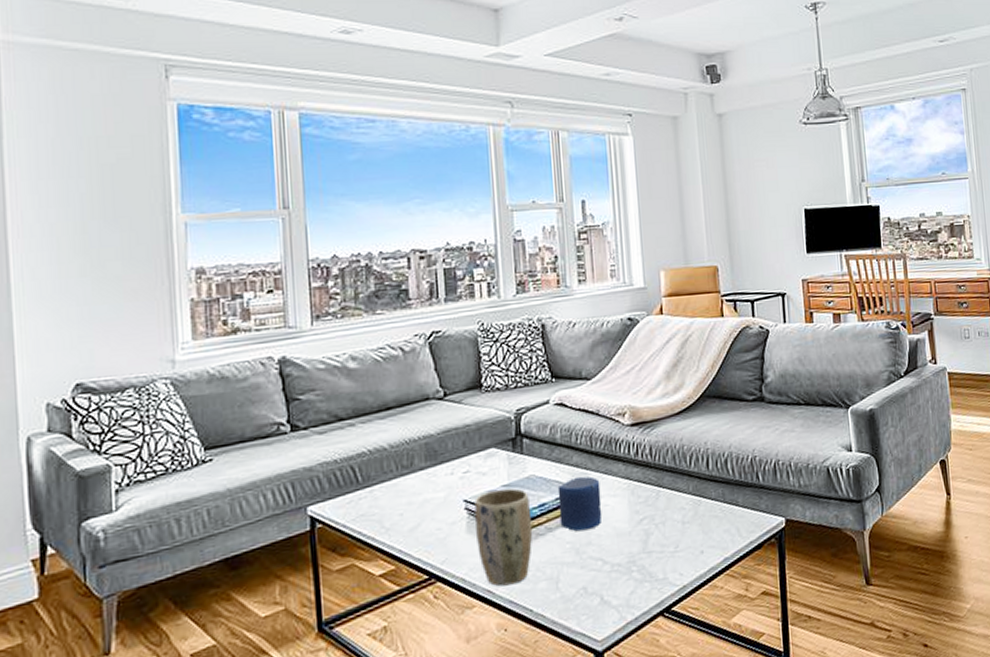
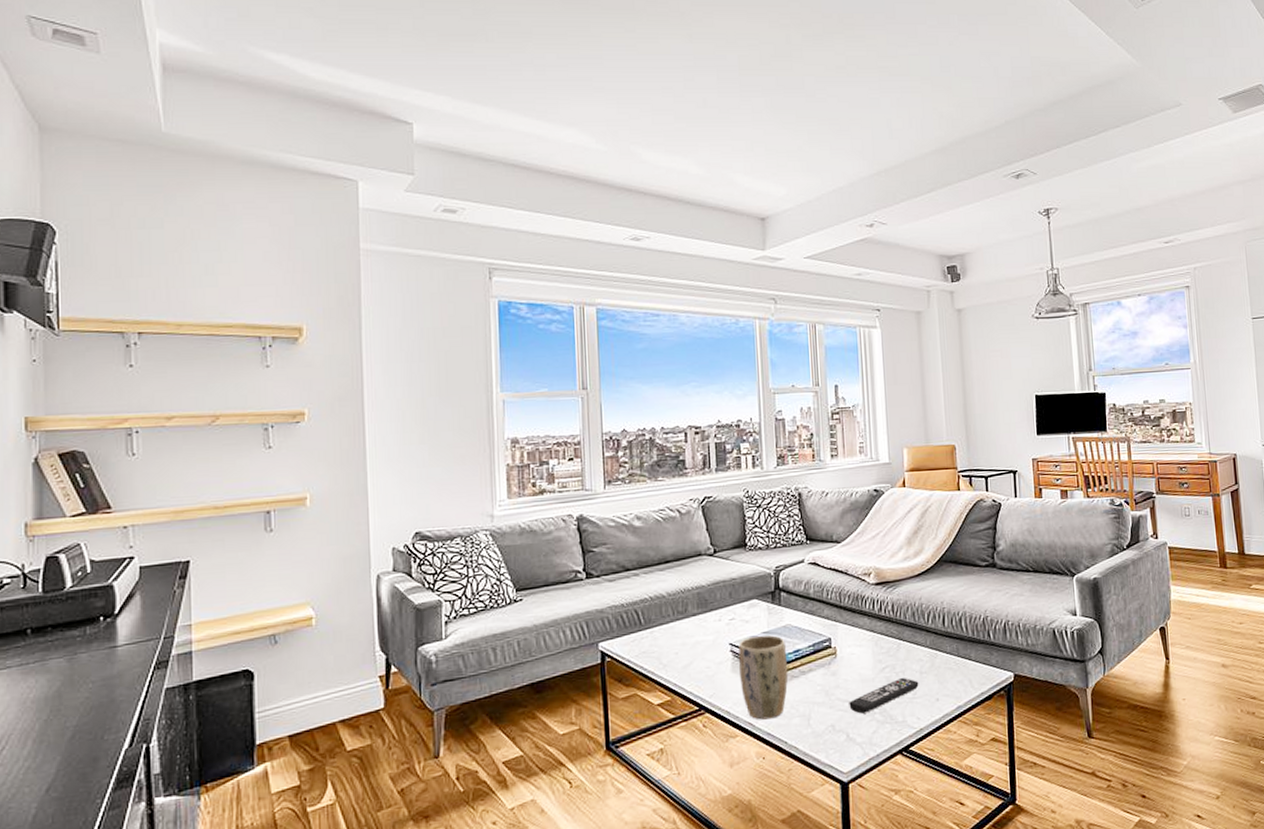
candle: present [557,476,602,531] -> none [810,627,849,676]
remote control: none [603,528,681,573] -> present [849,677,919,714]

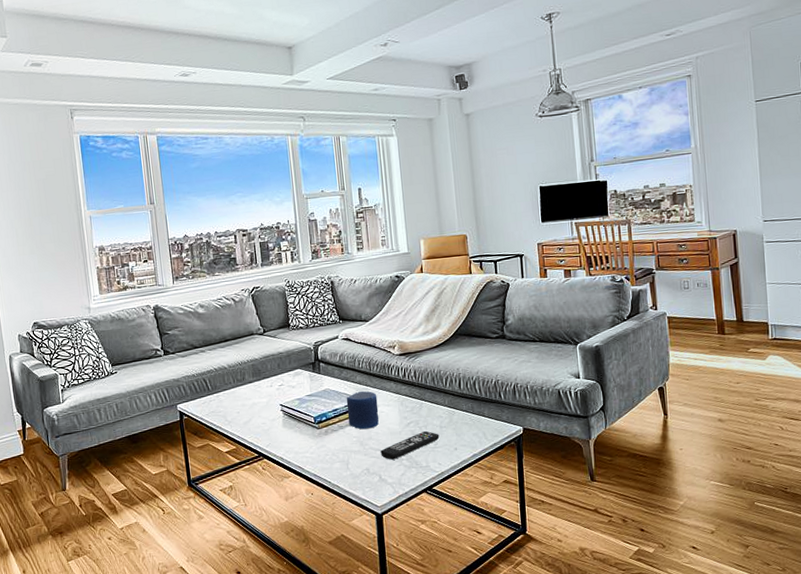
plant pot: present [738,635,788,720] -> none [287,397,329,464]
candle: none [810,627,849,676] -> present [346,391,379,430]

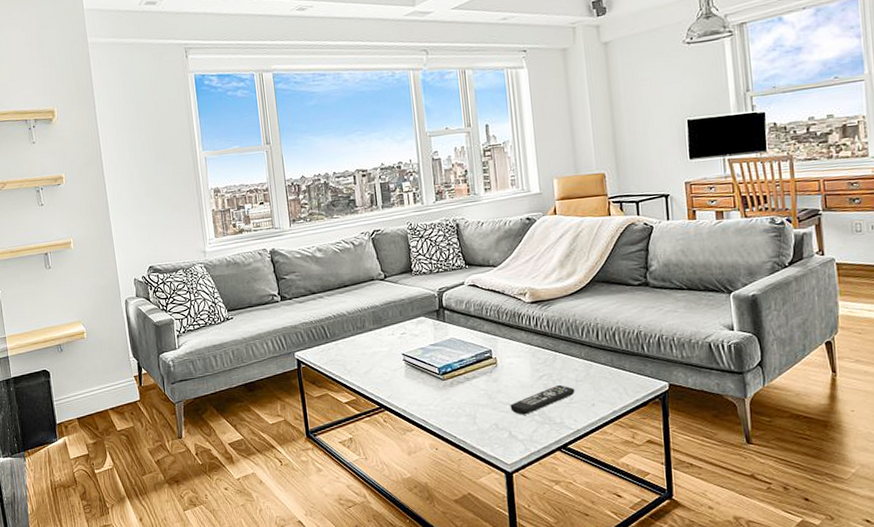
candle: present [346,391,379,430] -> none [473,340,509,382]

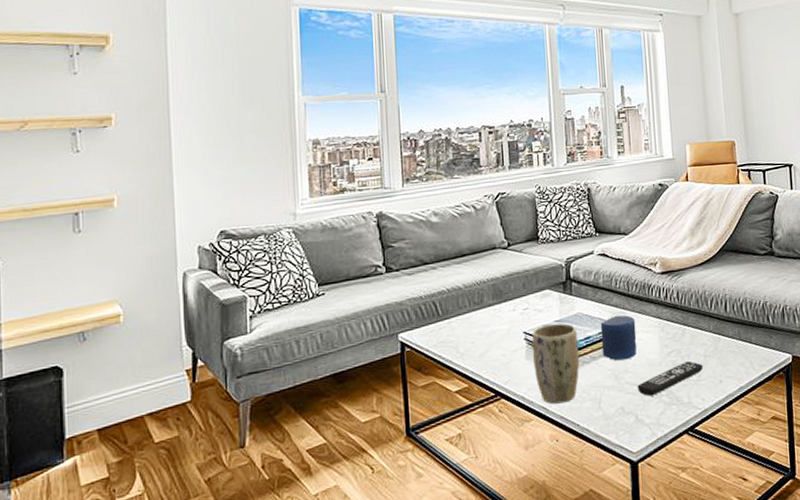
plant pot: none [410,347,455,418] -> present [532,323,580,404]
candle: none [473,340,509,382] -> present [600,315,637,361]

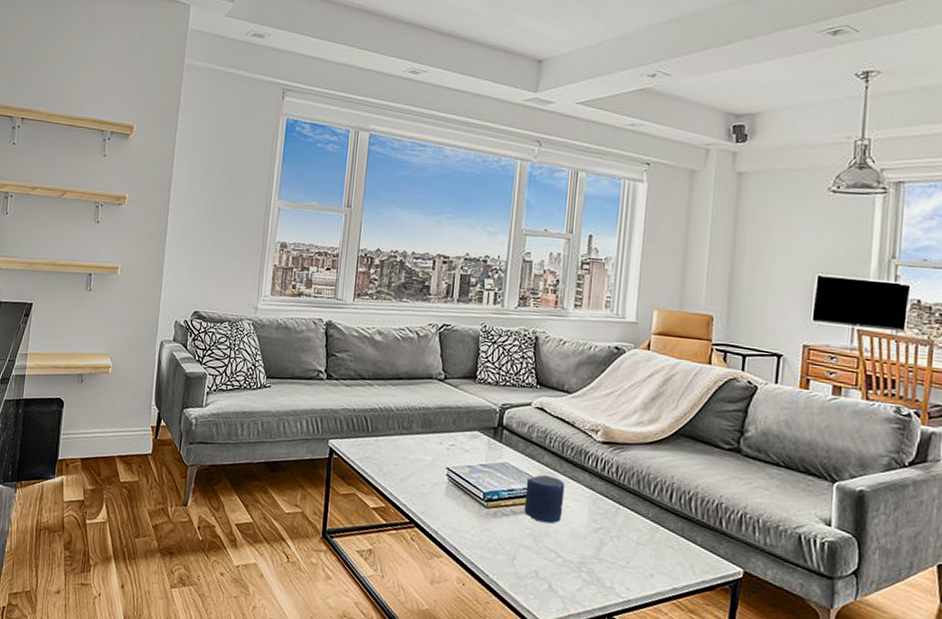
plant pot: present [532,323,580,404] -> none [451,466,501,549]
remote control: present [637,360,703,396] -> none [556,542,634,569]

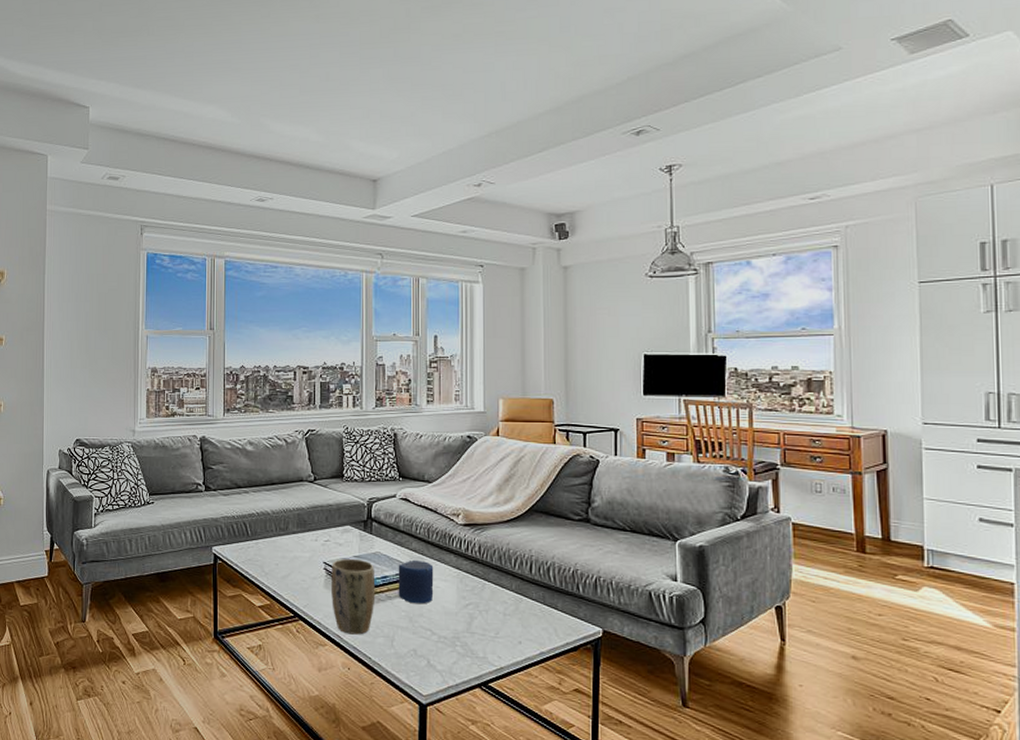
plant pot: none [451,466,501,549] -> present [332,558,376,635]

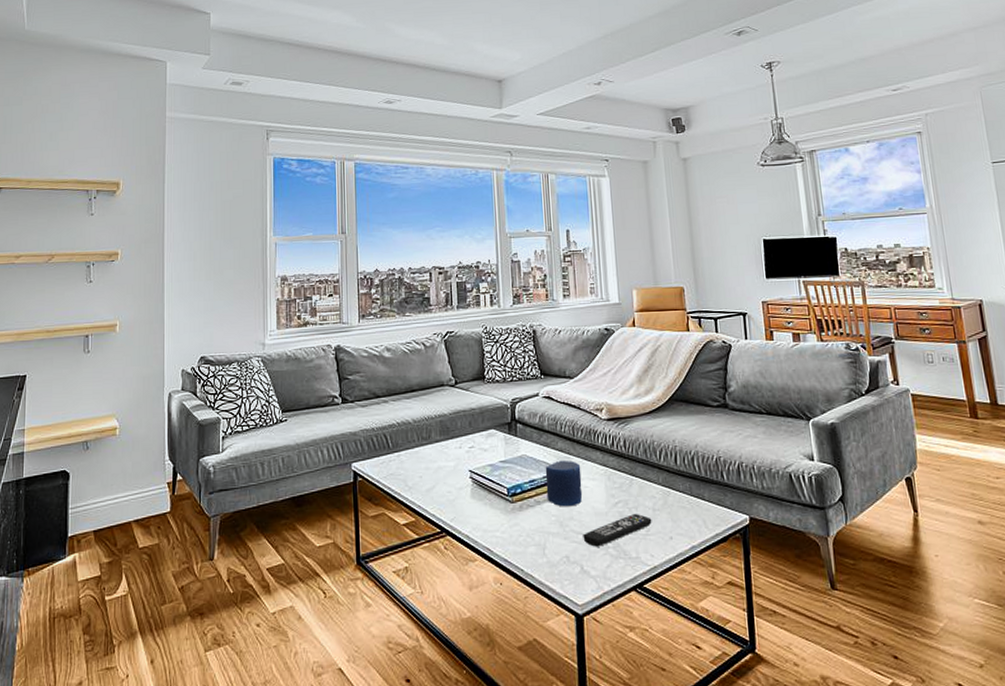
plant pot: present [332,558,376,635] -> none [477,464,524,546]
remote control: none [431,616,502,644] -> present [583,513,652,547]

